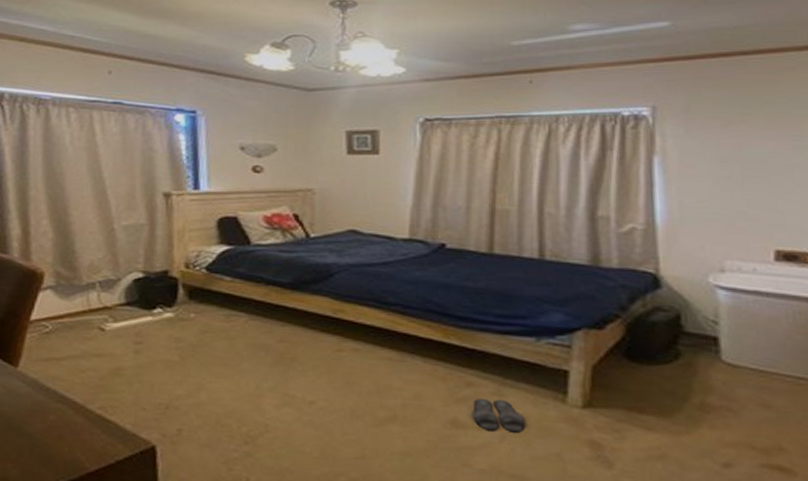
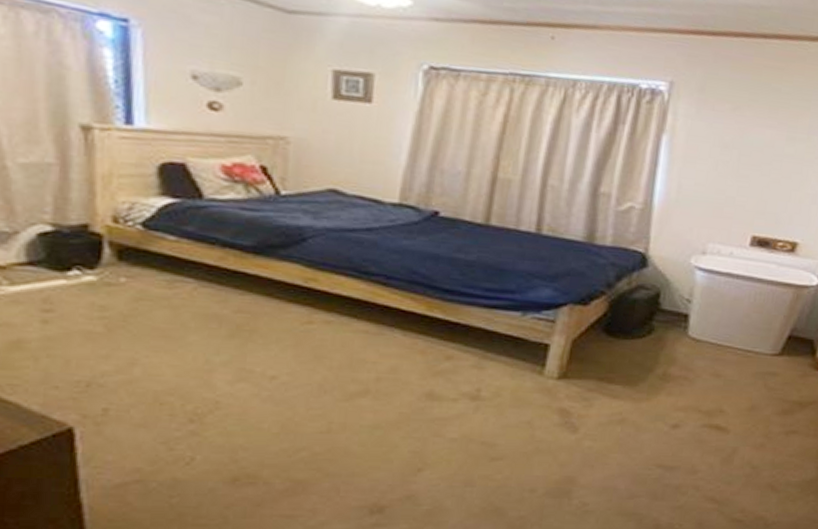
slippers: present [471,397,525,433] -> none [448,370,501,403]

